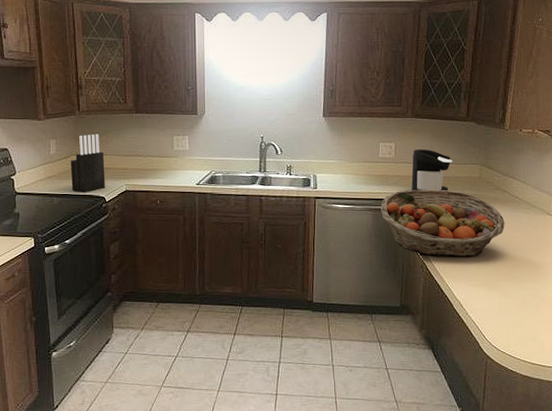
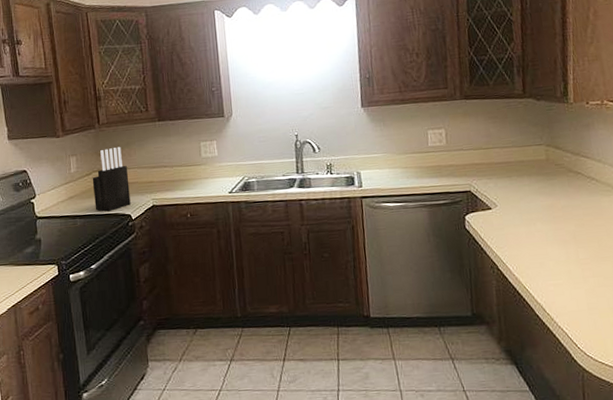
fruit basket: present [380,189,505,257] -> none [436,177,584,254]
coffee maker: present [411,148,452,191] -> none [466,133,513,181]

